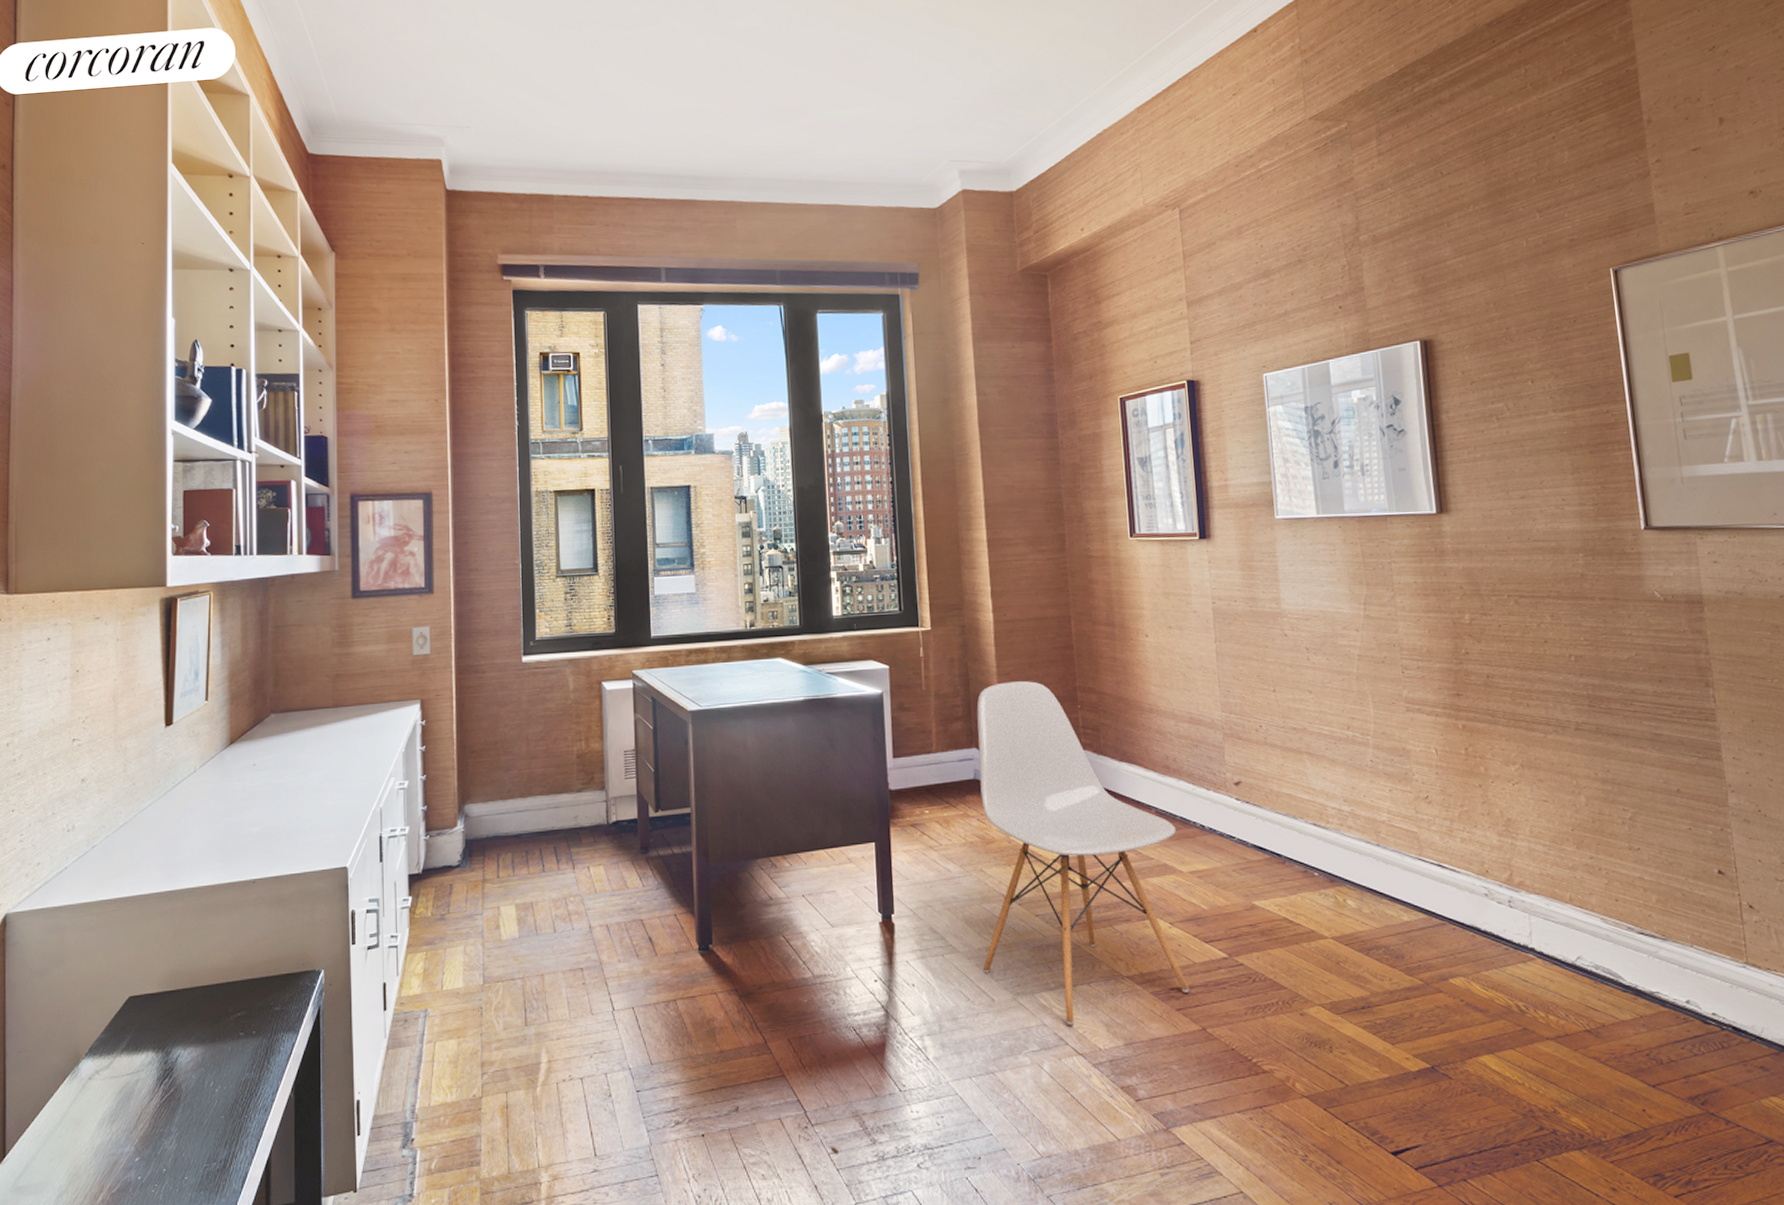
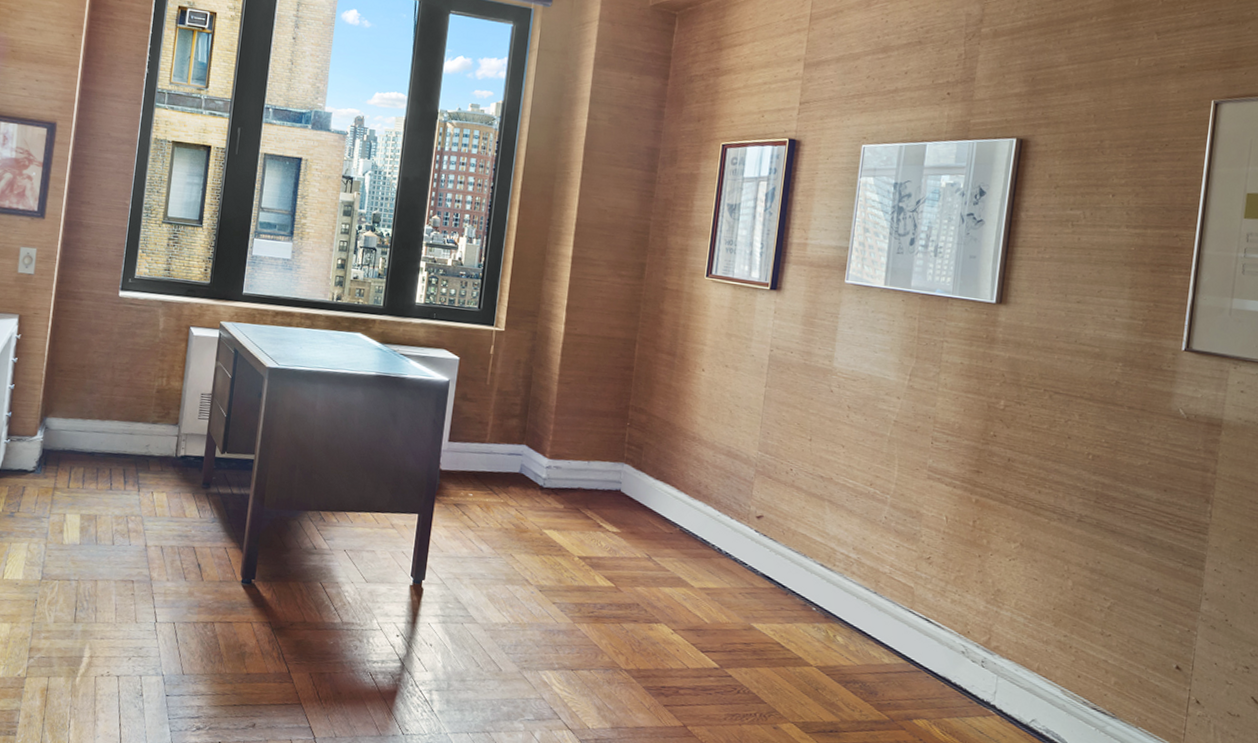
chair: present [976,681,1190,1026] -> none [496,390,695,704]

